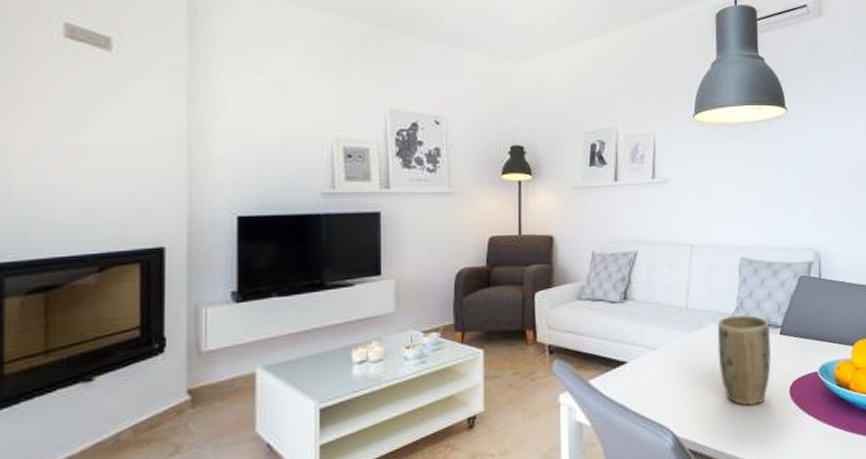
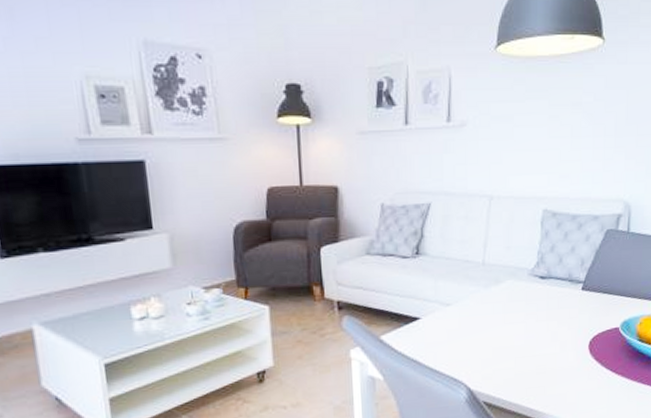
plant pot: present [717,315,771,406] -> none [515,270,571,361]

